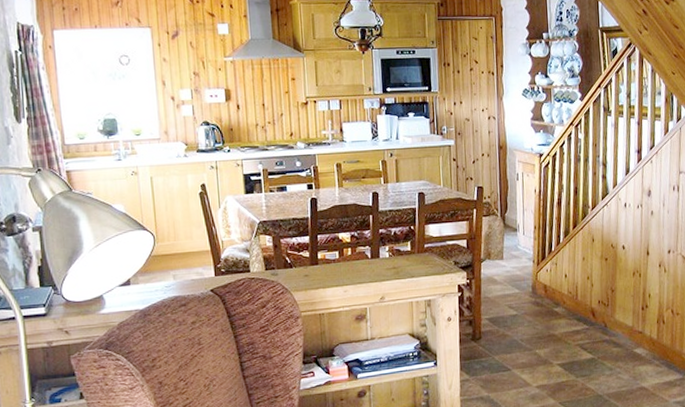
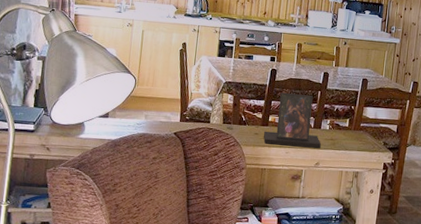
photo frame: none [314,222,383,285] -> present [263,93,321,149]

